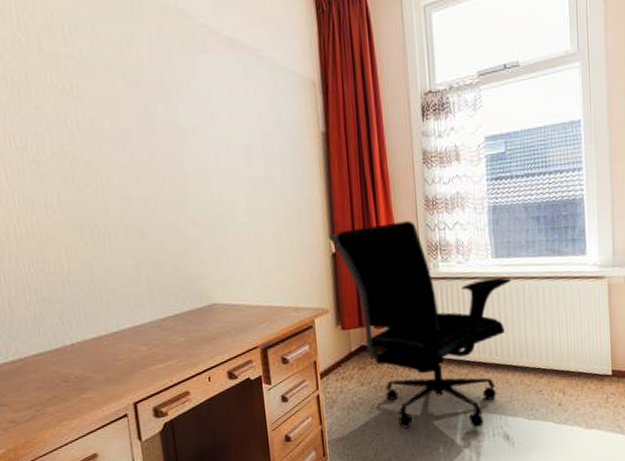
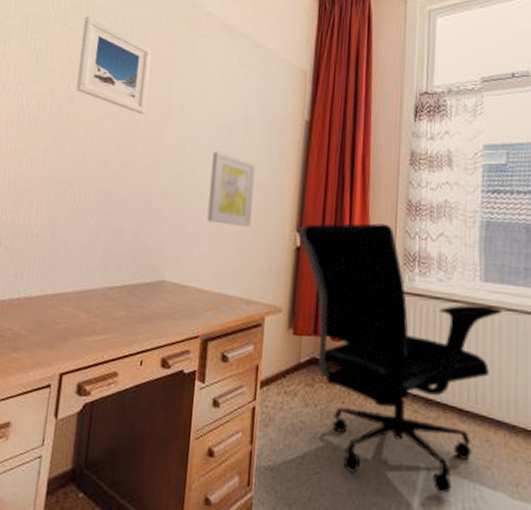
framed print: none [62,39,157,144] -> present [76,16,152,115]
wall art: none [237,173,287,243] -> present [207,151,256,228]

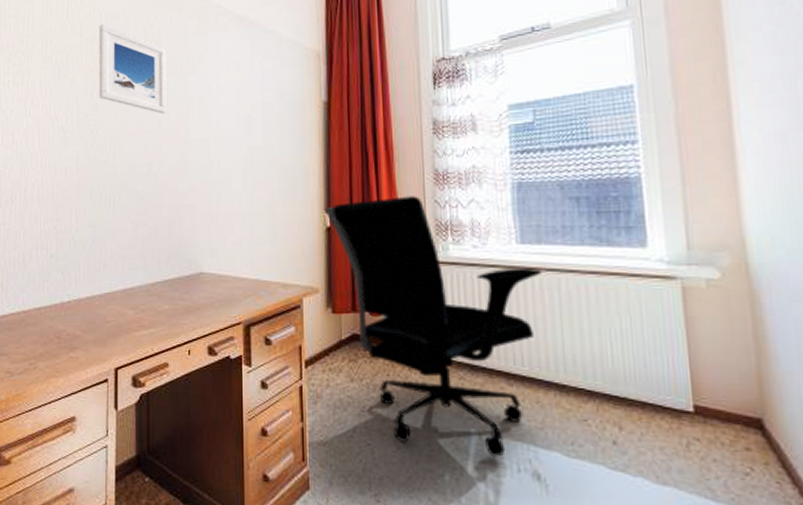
wall art: present [207,151,256,228] -> none [235,141,280,213]

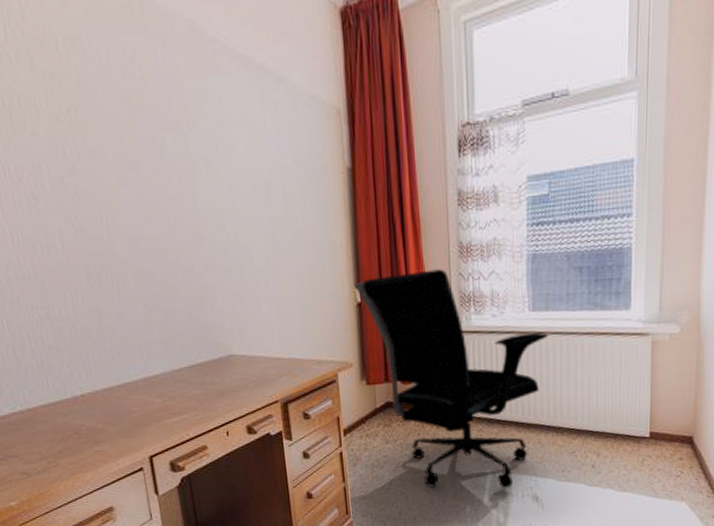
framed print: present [98,24,166,114] -> none [56,54,166,178]

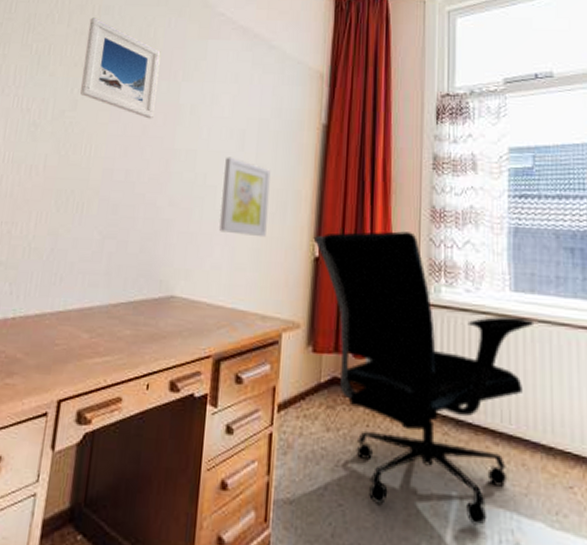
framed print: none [56,54,166,178] -> present [80,17,161,119]
wall art: none [254,212,309,291] -> present [219,157,271,238]

